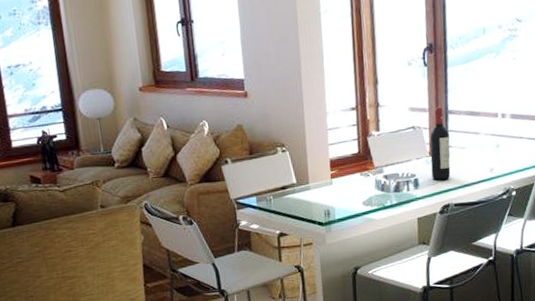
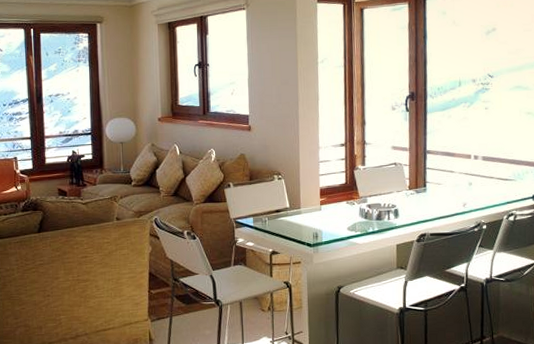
wine bottle: present [430,107,451,180] -> none [409,147,428,212]

